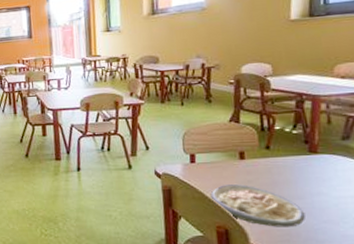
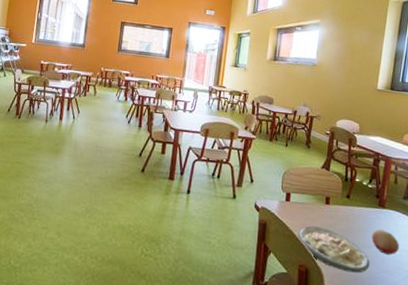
fruit: none [303,176,342,203] -> present [371,229,399,255]

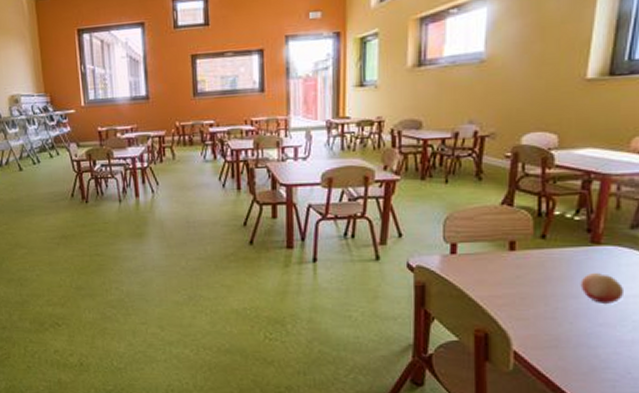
soup: present [298,225,370,273] -> none [471,280,578,331]

